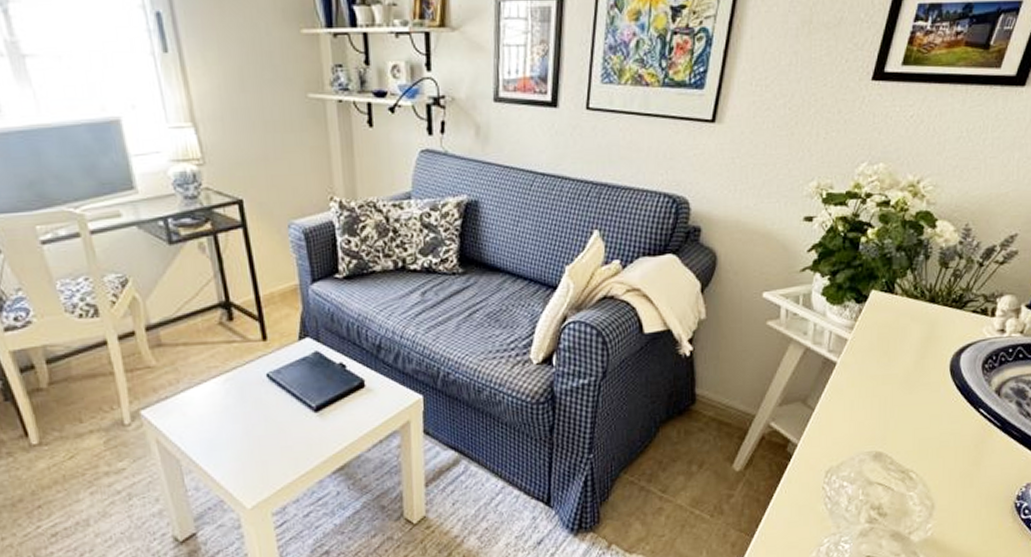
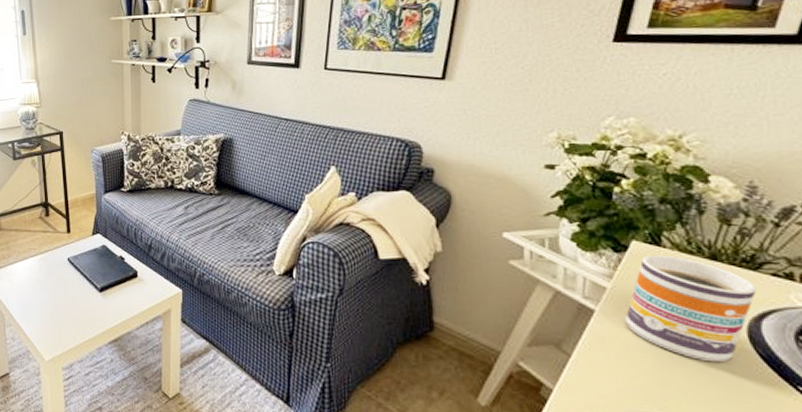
mug: none [860,302,960,398] -> present [625,255,756,363]

